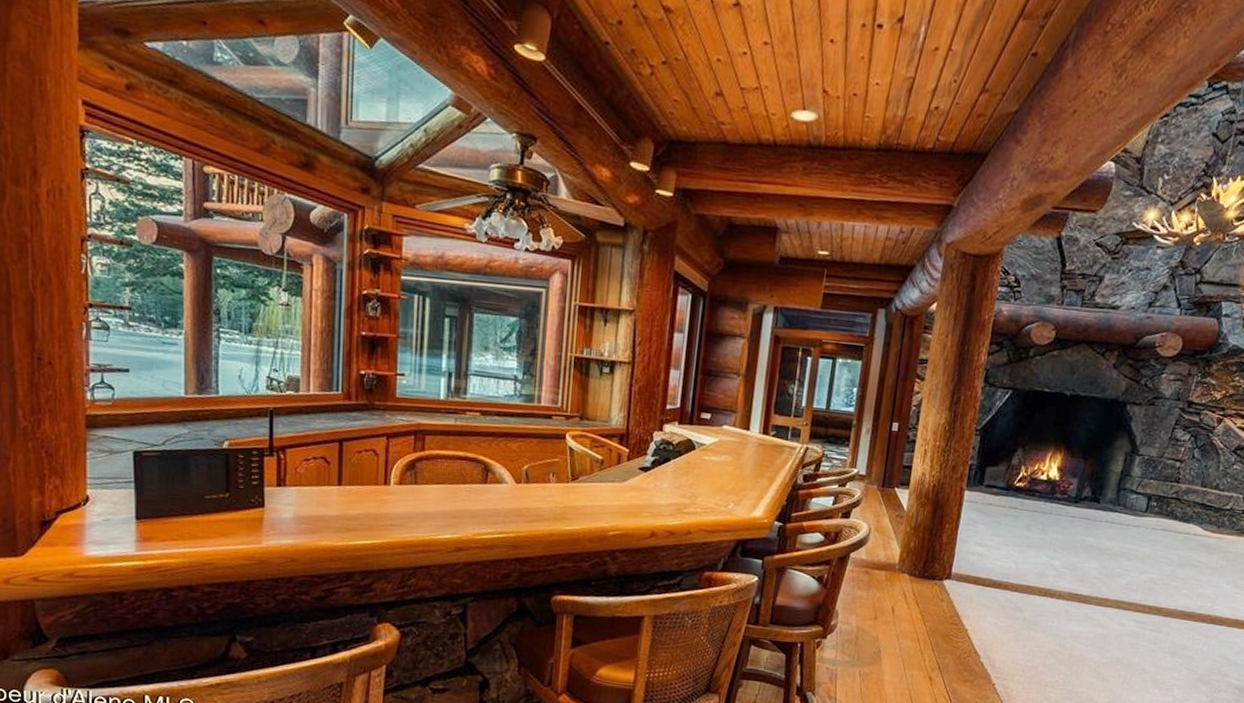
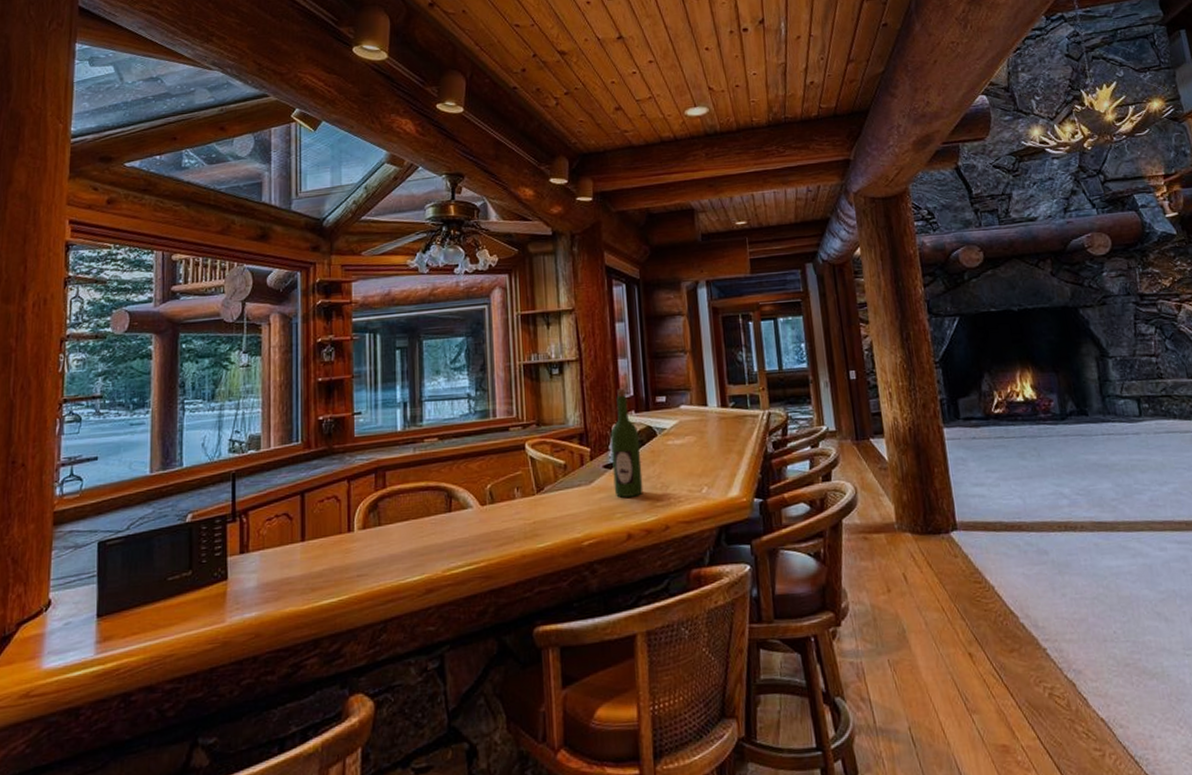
wine bottle: none [645,398,678,501] -> present [610,388,644,498]

